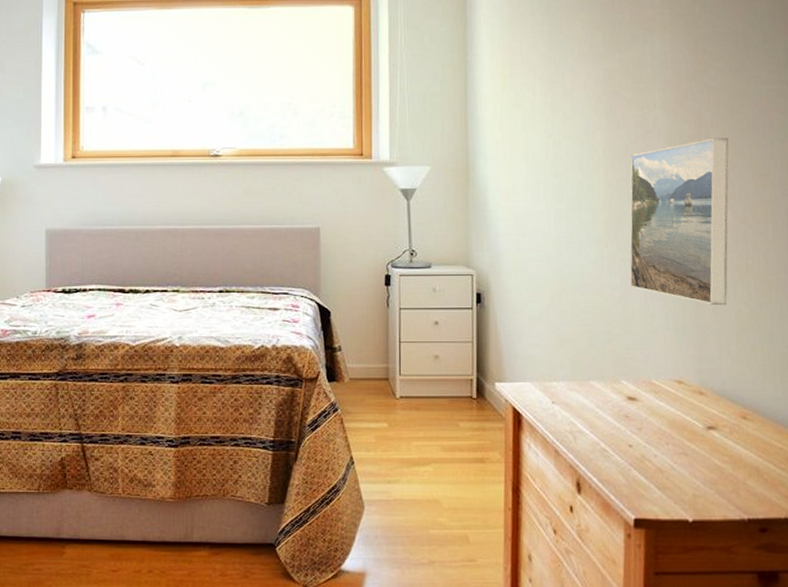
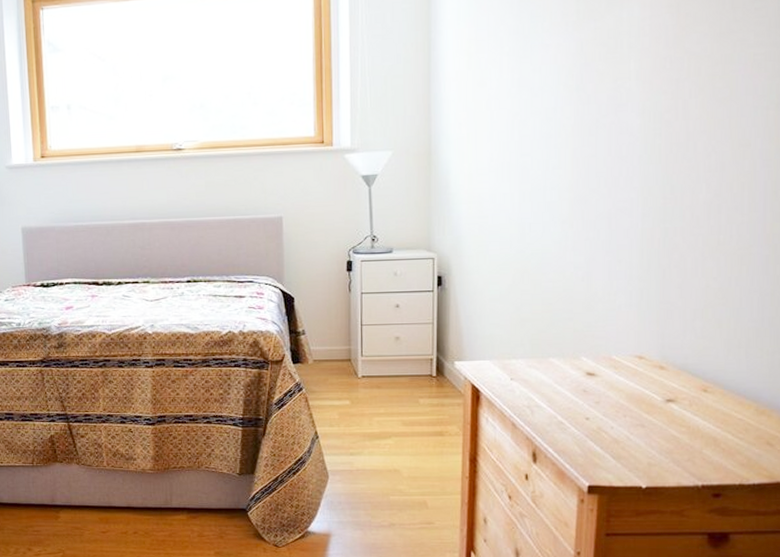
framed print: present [629,137,730,305] -> none [594,107,708,281]

